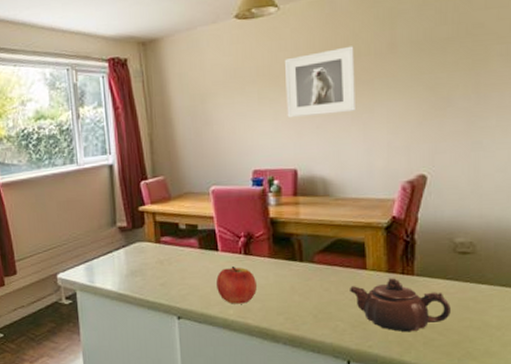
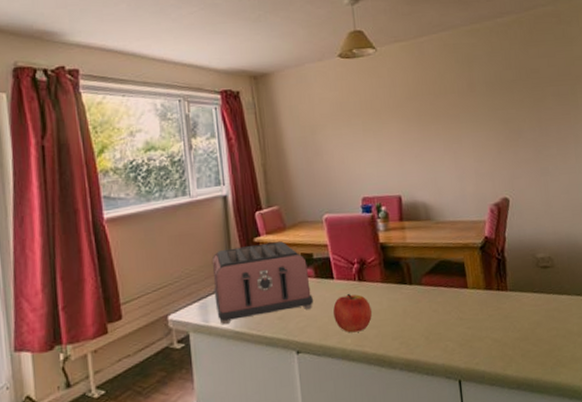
toaster: none [97,211,196,287] -> present [211,241,313,325]
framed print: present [285,46,355,119] -> none [384,85,446,149]
teapot: present [350,278,451,332] -> none [455,294,540,347]

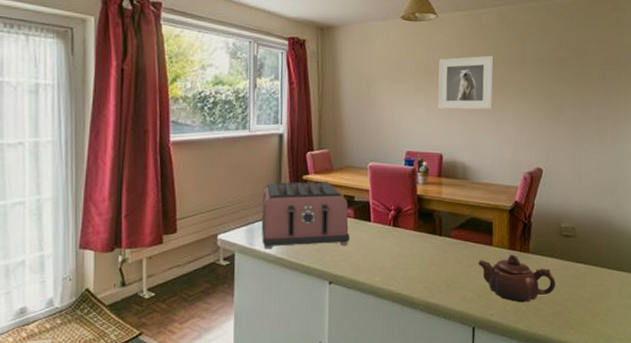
apple: present [333,294,372,333] -> none [367,237,401,272]
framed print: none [384,85,446,149] -> present [437,55,494,110]
teapot: none [455,294,540,347] -> present [478,254,555,303]

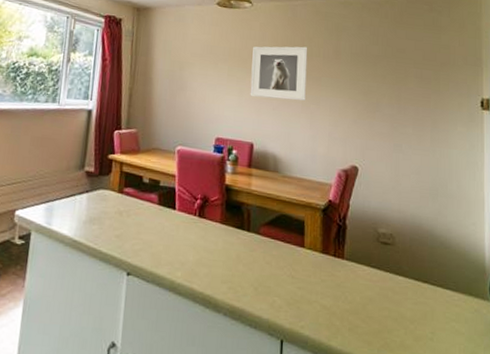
toaster: present [261,181,350,250] -> none [60,159,153,233]
teapot: present [478,254,555,303] -> none [288,258,373,316]

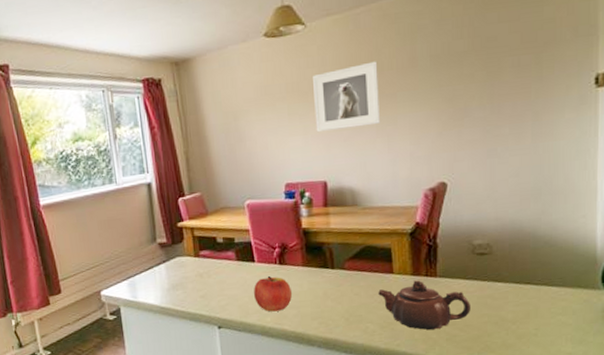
apple: none [169,227,206,267] -> present [254,276,292,312]
teapot: none [288,258,373,316] -> present [378,280,470,330]

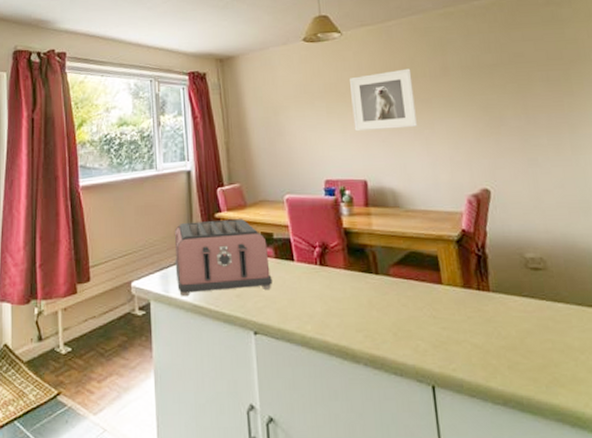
toaster: none [138,226,234,301] -> present [174,219,272,297]
apple: present [254,276,292,312] -> none [293,278,334,319]
teapot: present [378,280,470,330] -> none [427,294,531,354]

